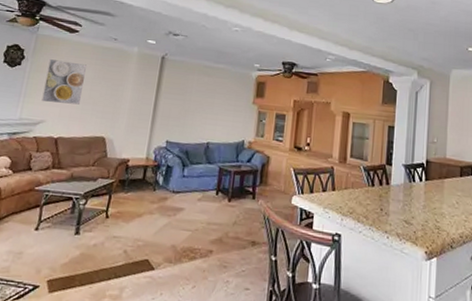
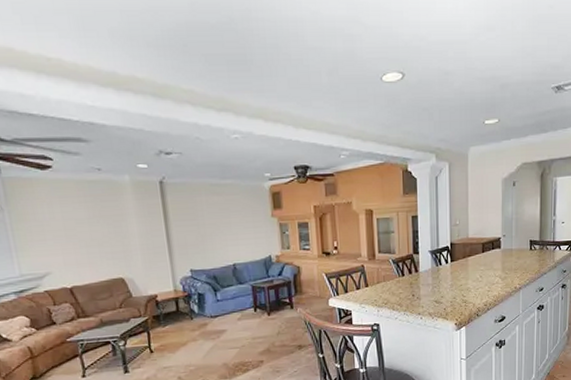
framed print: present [41,59,87,105] -> none [29,203,84,253]

